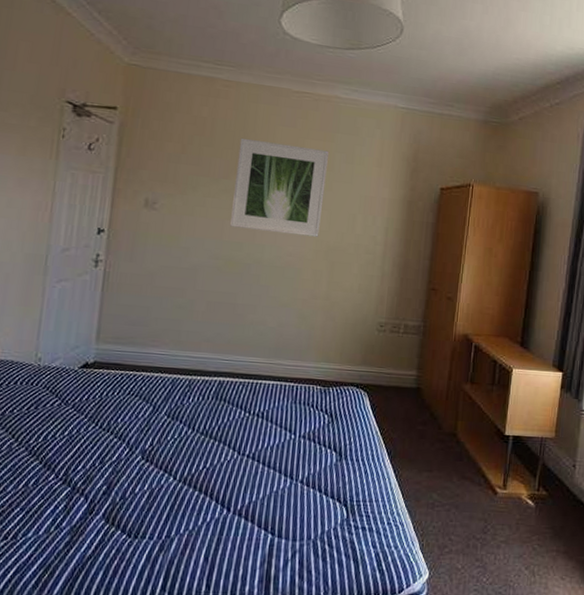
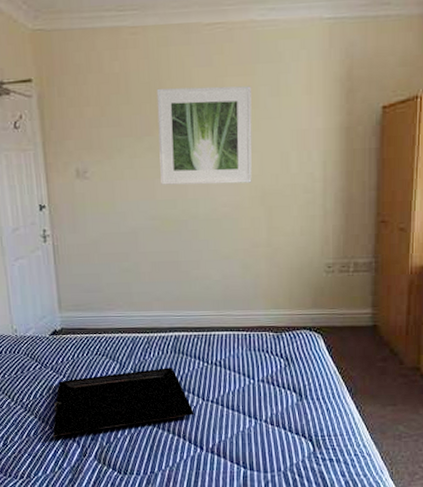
tray: none [57,415,227,491] -> present [53,368,194,439]

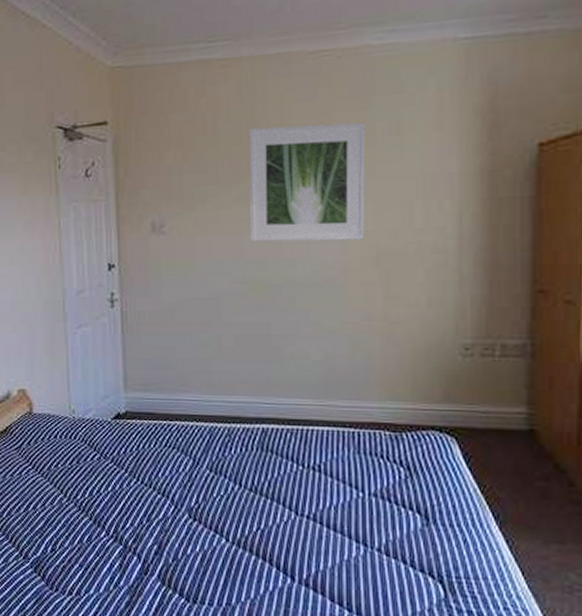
tray: present [53,368,194,439] -> none [110,468,285,549]

